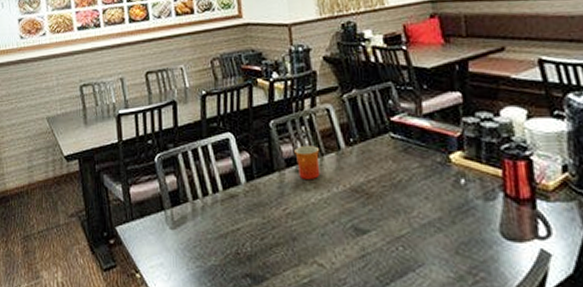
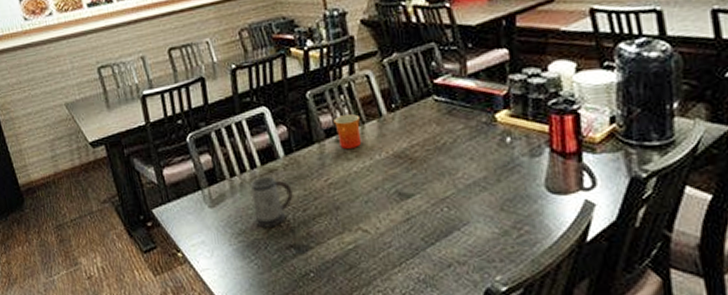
mug: none [212,201,252,254] -> present [251,176,293,228]

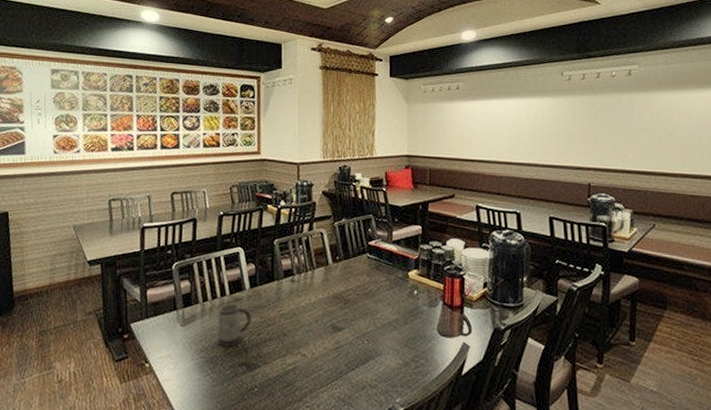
mug: present [334,114,362,149] -> none [292,261,311,287]

